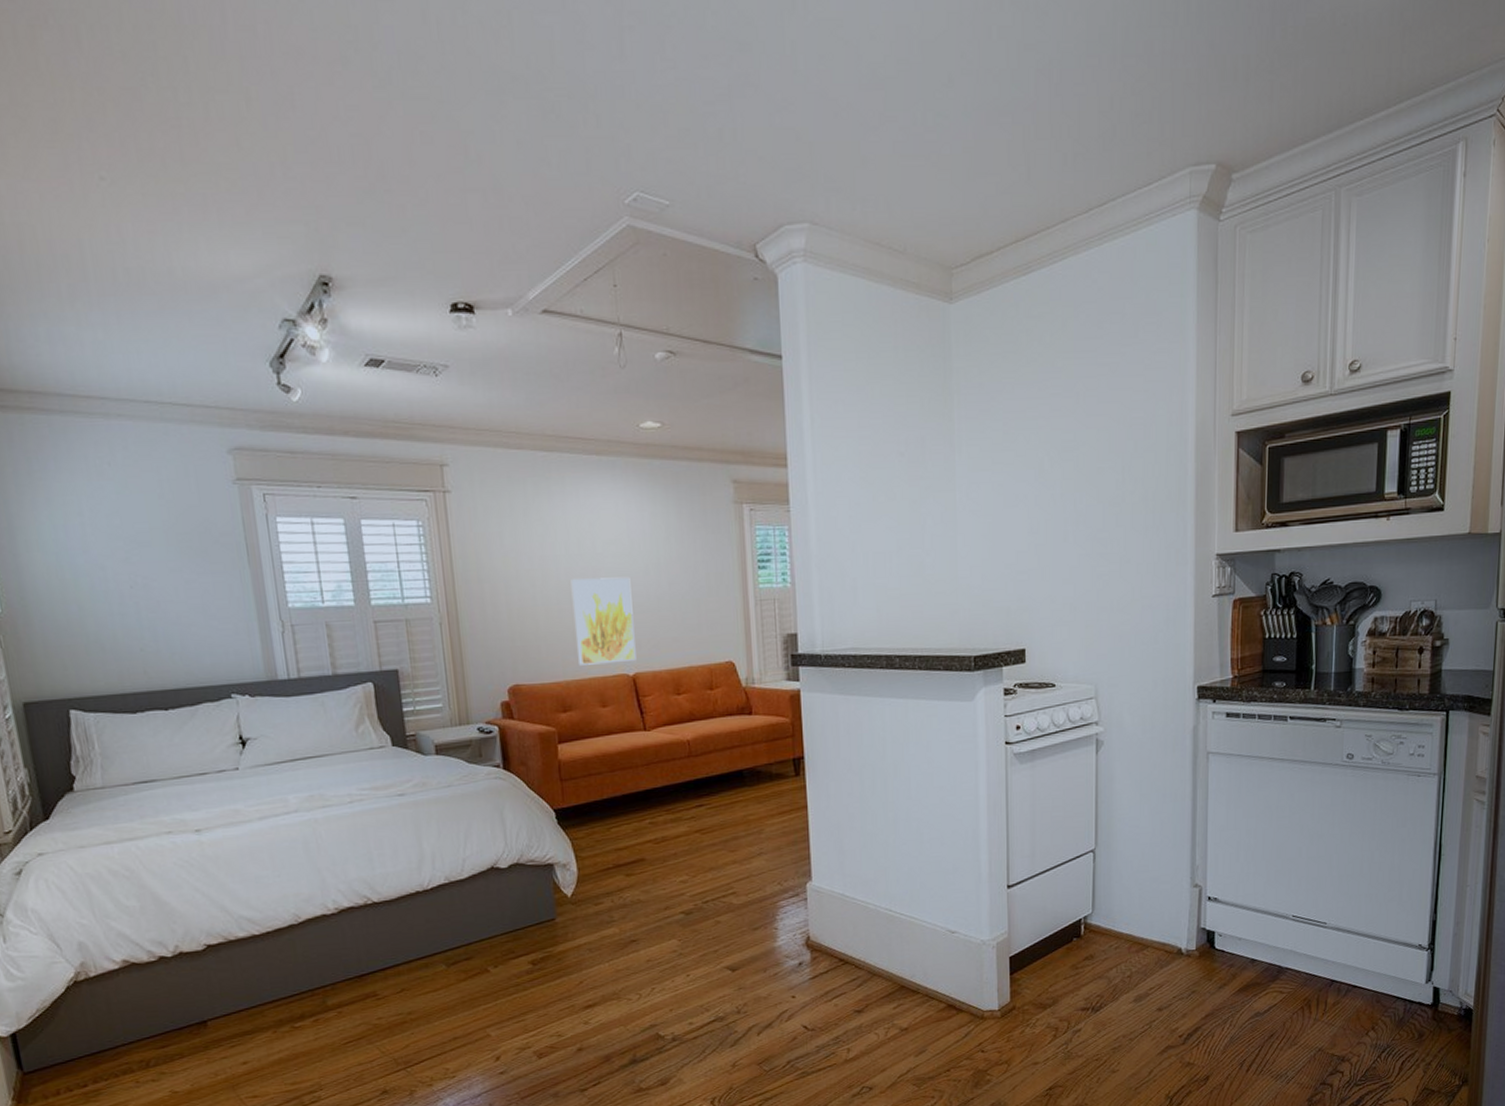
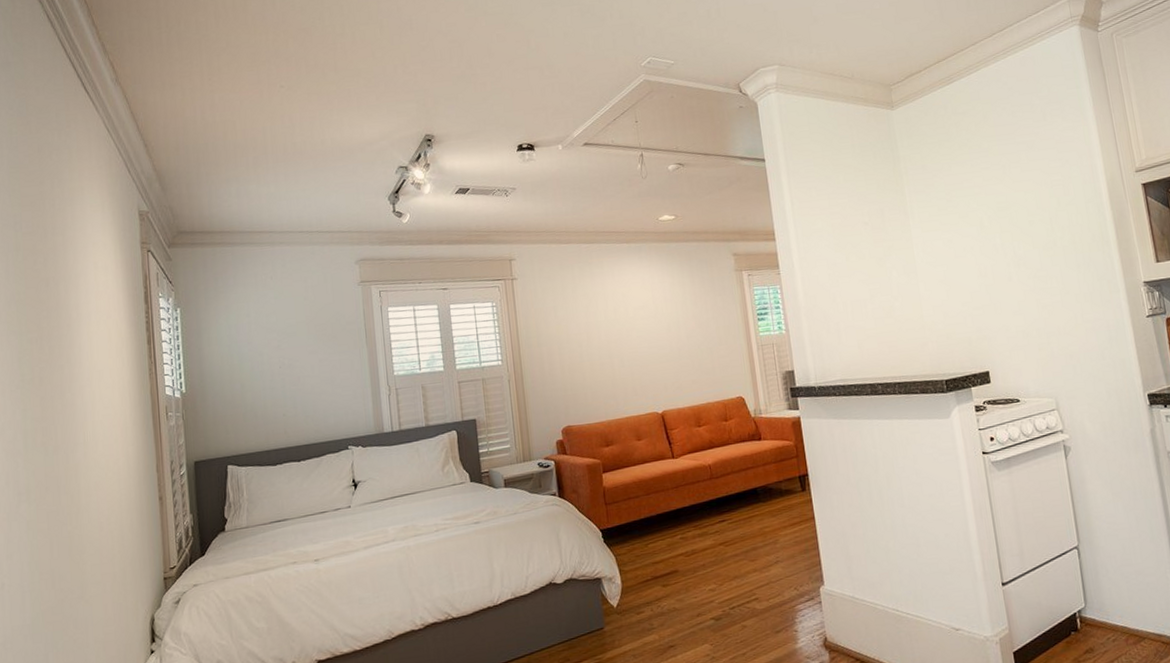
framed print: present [570,577,636,665] -> none [609,334,664,407]

